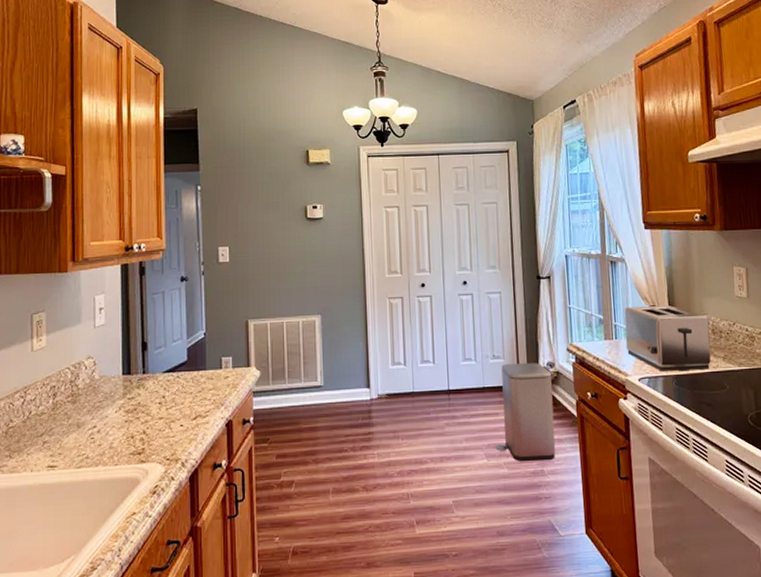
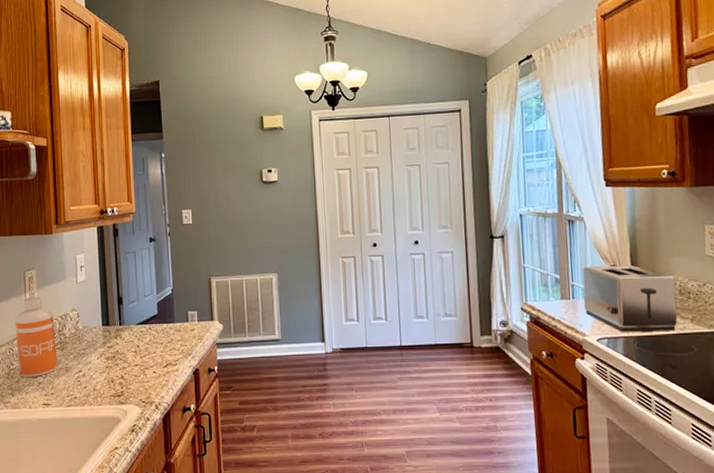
soap dispenser: none [17,333,68,437] -> present [15,288,58,378]
pedal bin: present [496,363,556,461] -> none [448,321,509,416]

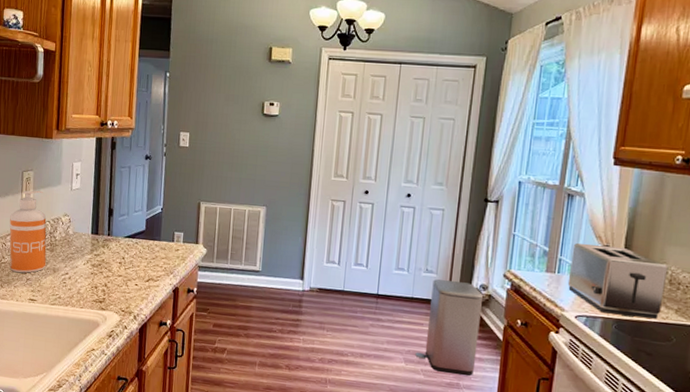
pedal bin: none [448,321,509,416] -> present [415,279,483,376]

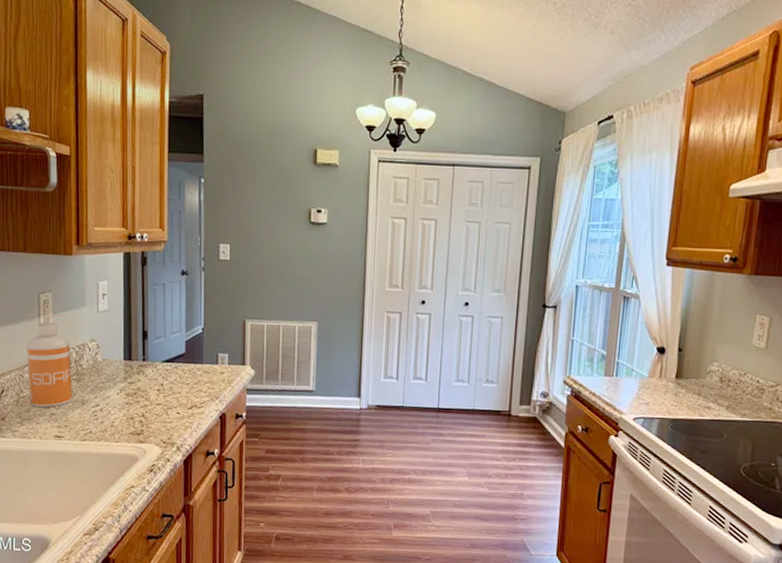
pedal bin: present [415,279,483,376] -> none [478,389,544,485]
toaster: present [567,242,669,320] -> none [625,345,719,418]

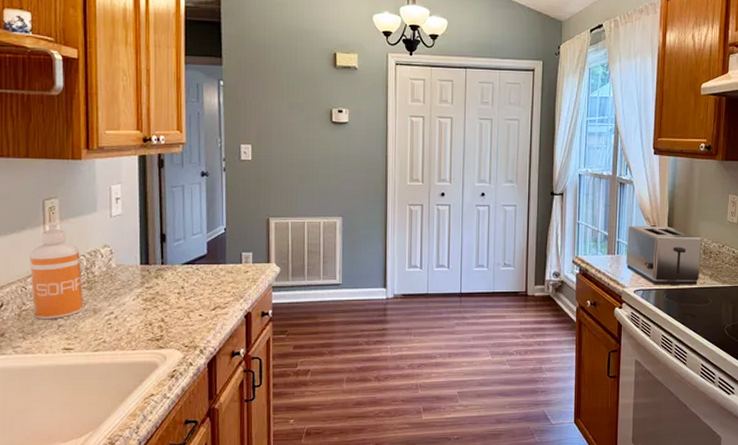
toaster: none [625,345,719,418] -> present [625,225,702,286]

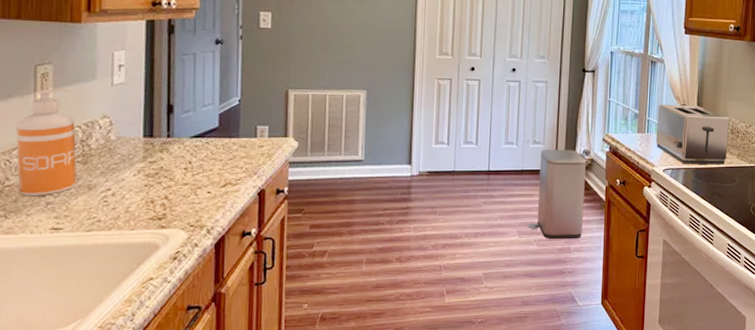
pedal bin: none [500,272,556,359] -> present [528,150,586,239]

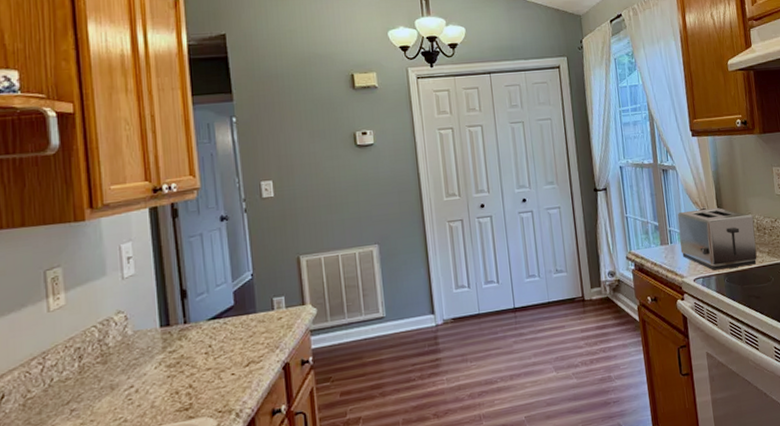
soap dispenser: present [16,88,77,197] -> none [32,289,99,407]
pedal bin: present [528,150,586,239] -> none [563,273,621,370]

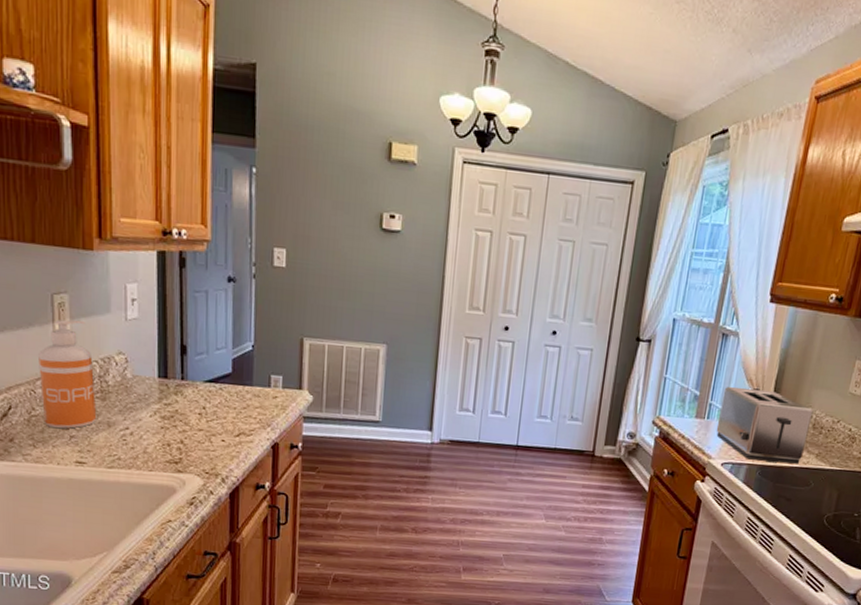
soap dispenser: none [32,289,99,407] -> present [38,319,97,429]

